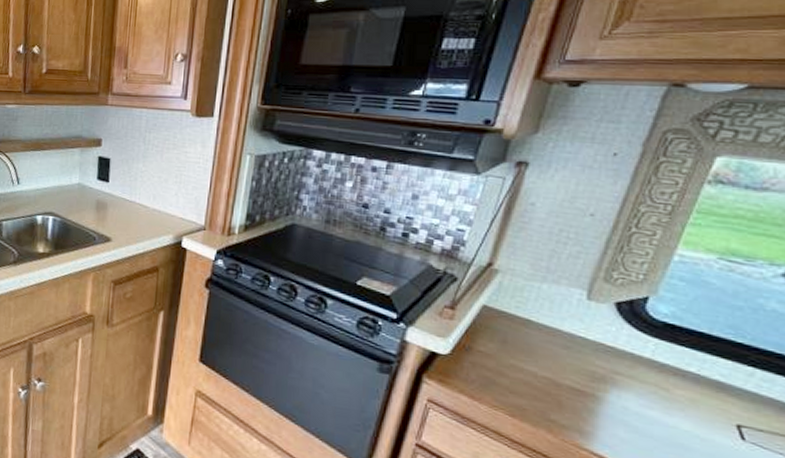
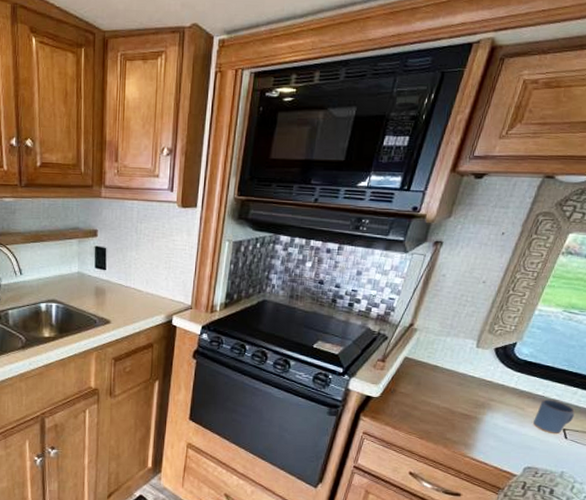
mug: none [687,379,753,431] -> present [533,399,575,434]

